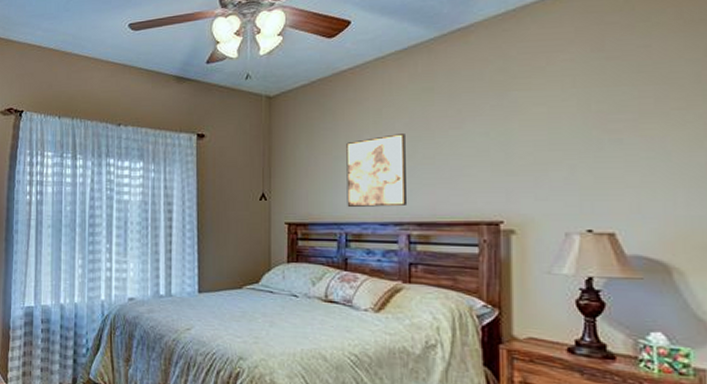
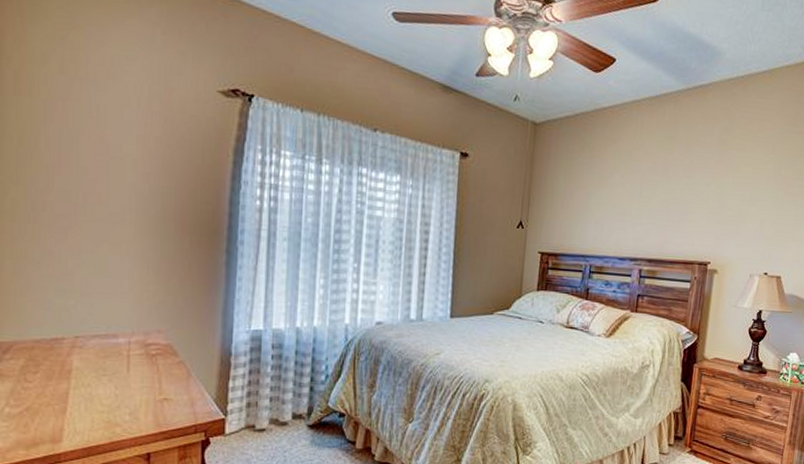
wall art: present [346,134,408,207] -> none [594,176,648,244]

